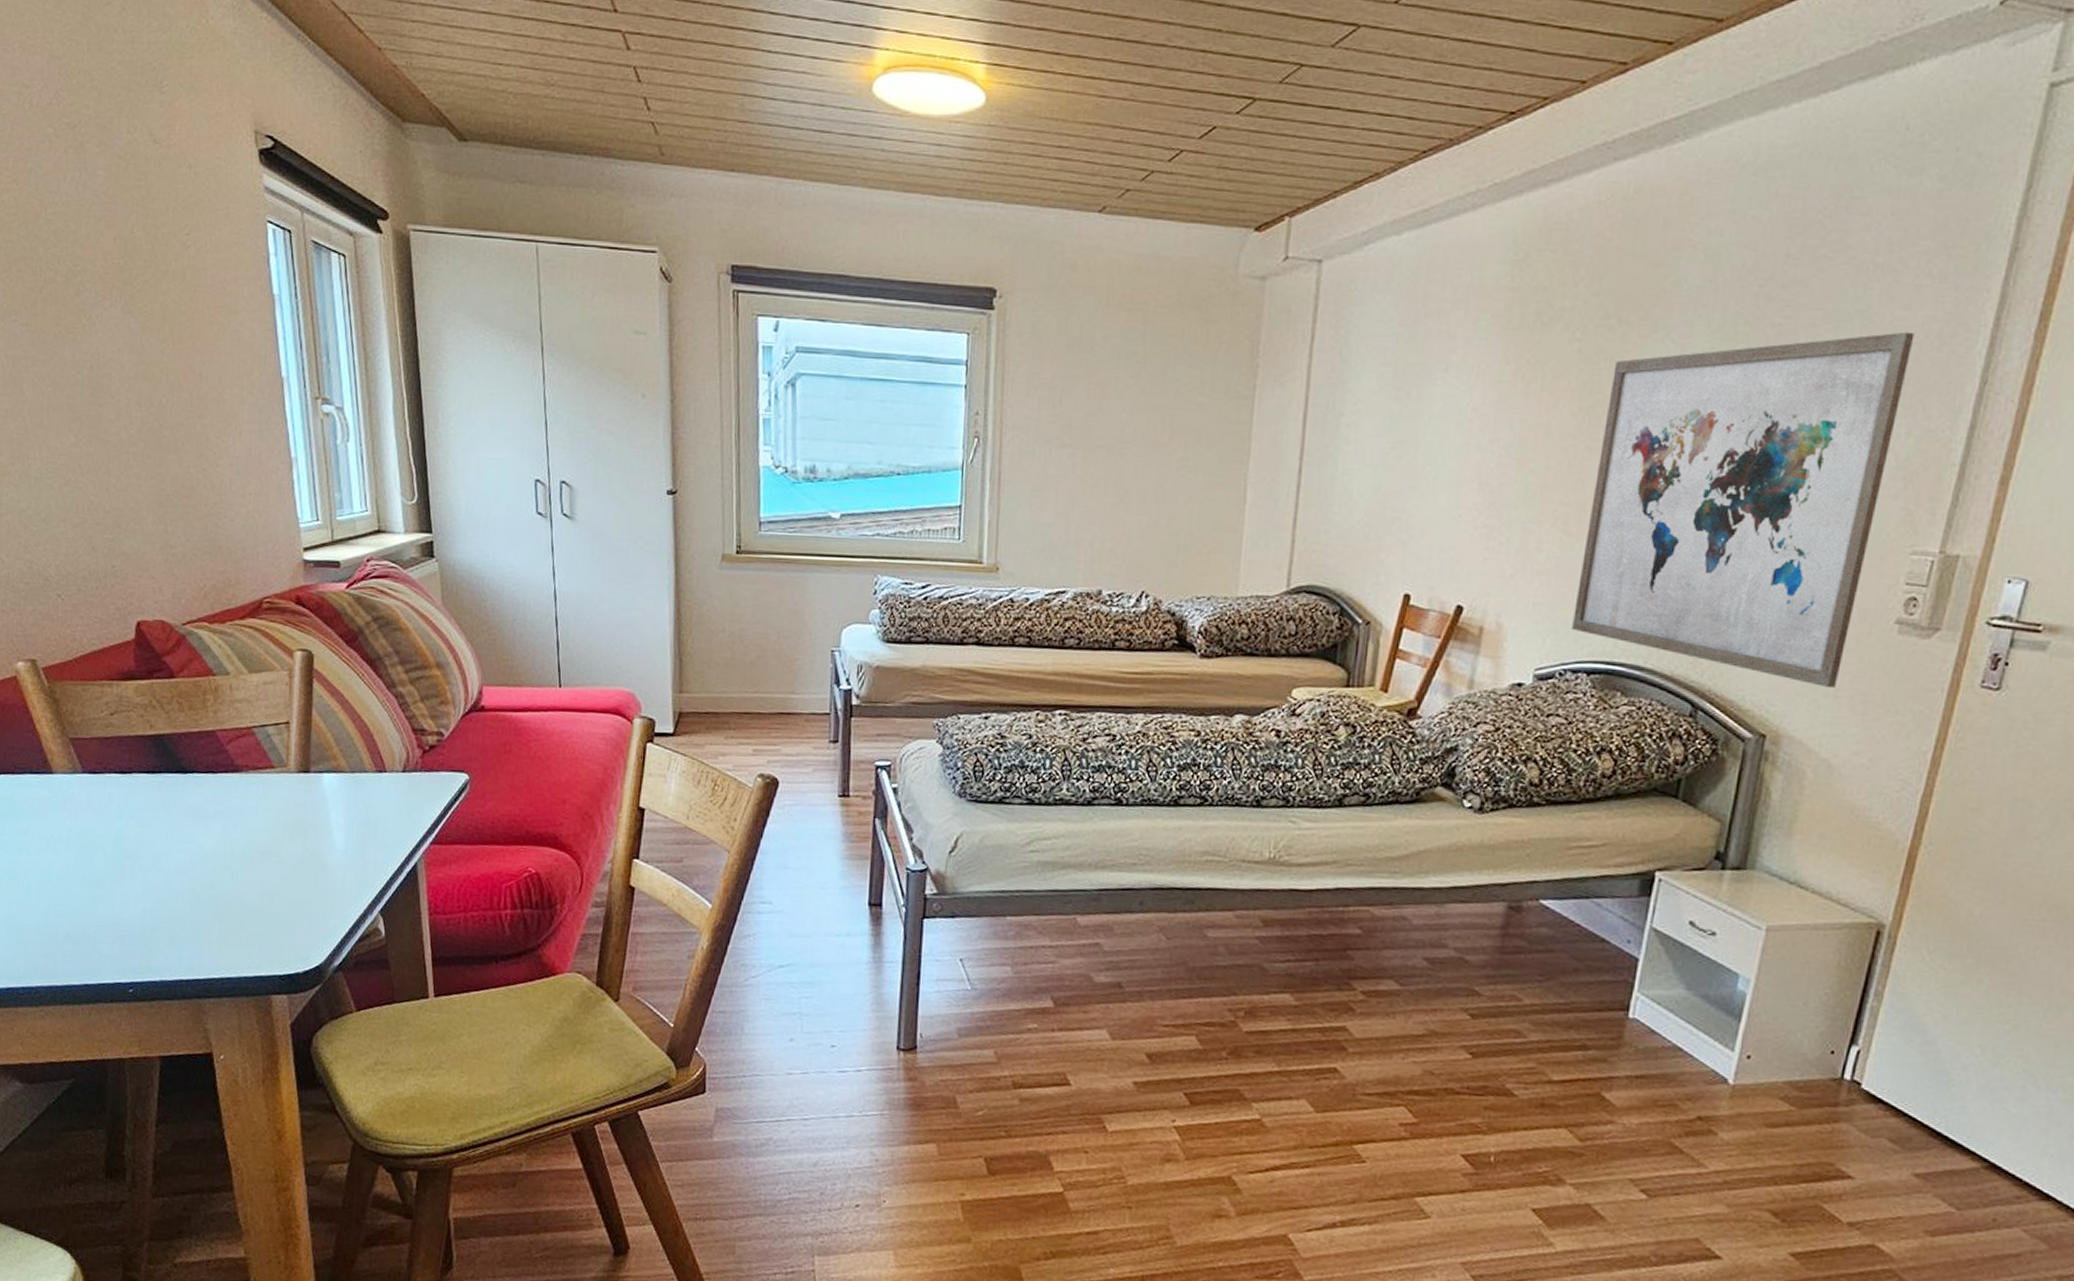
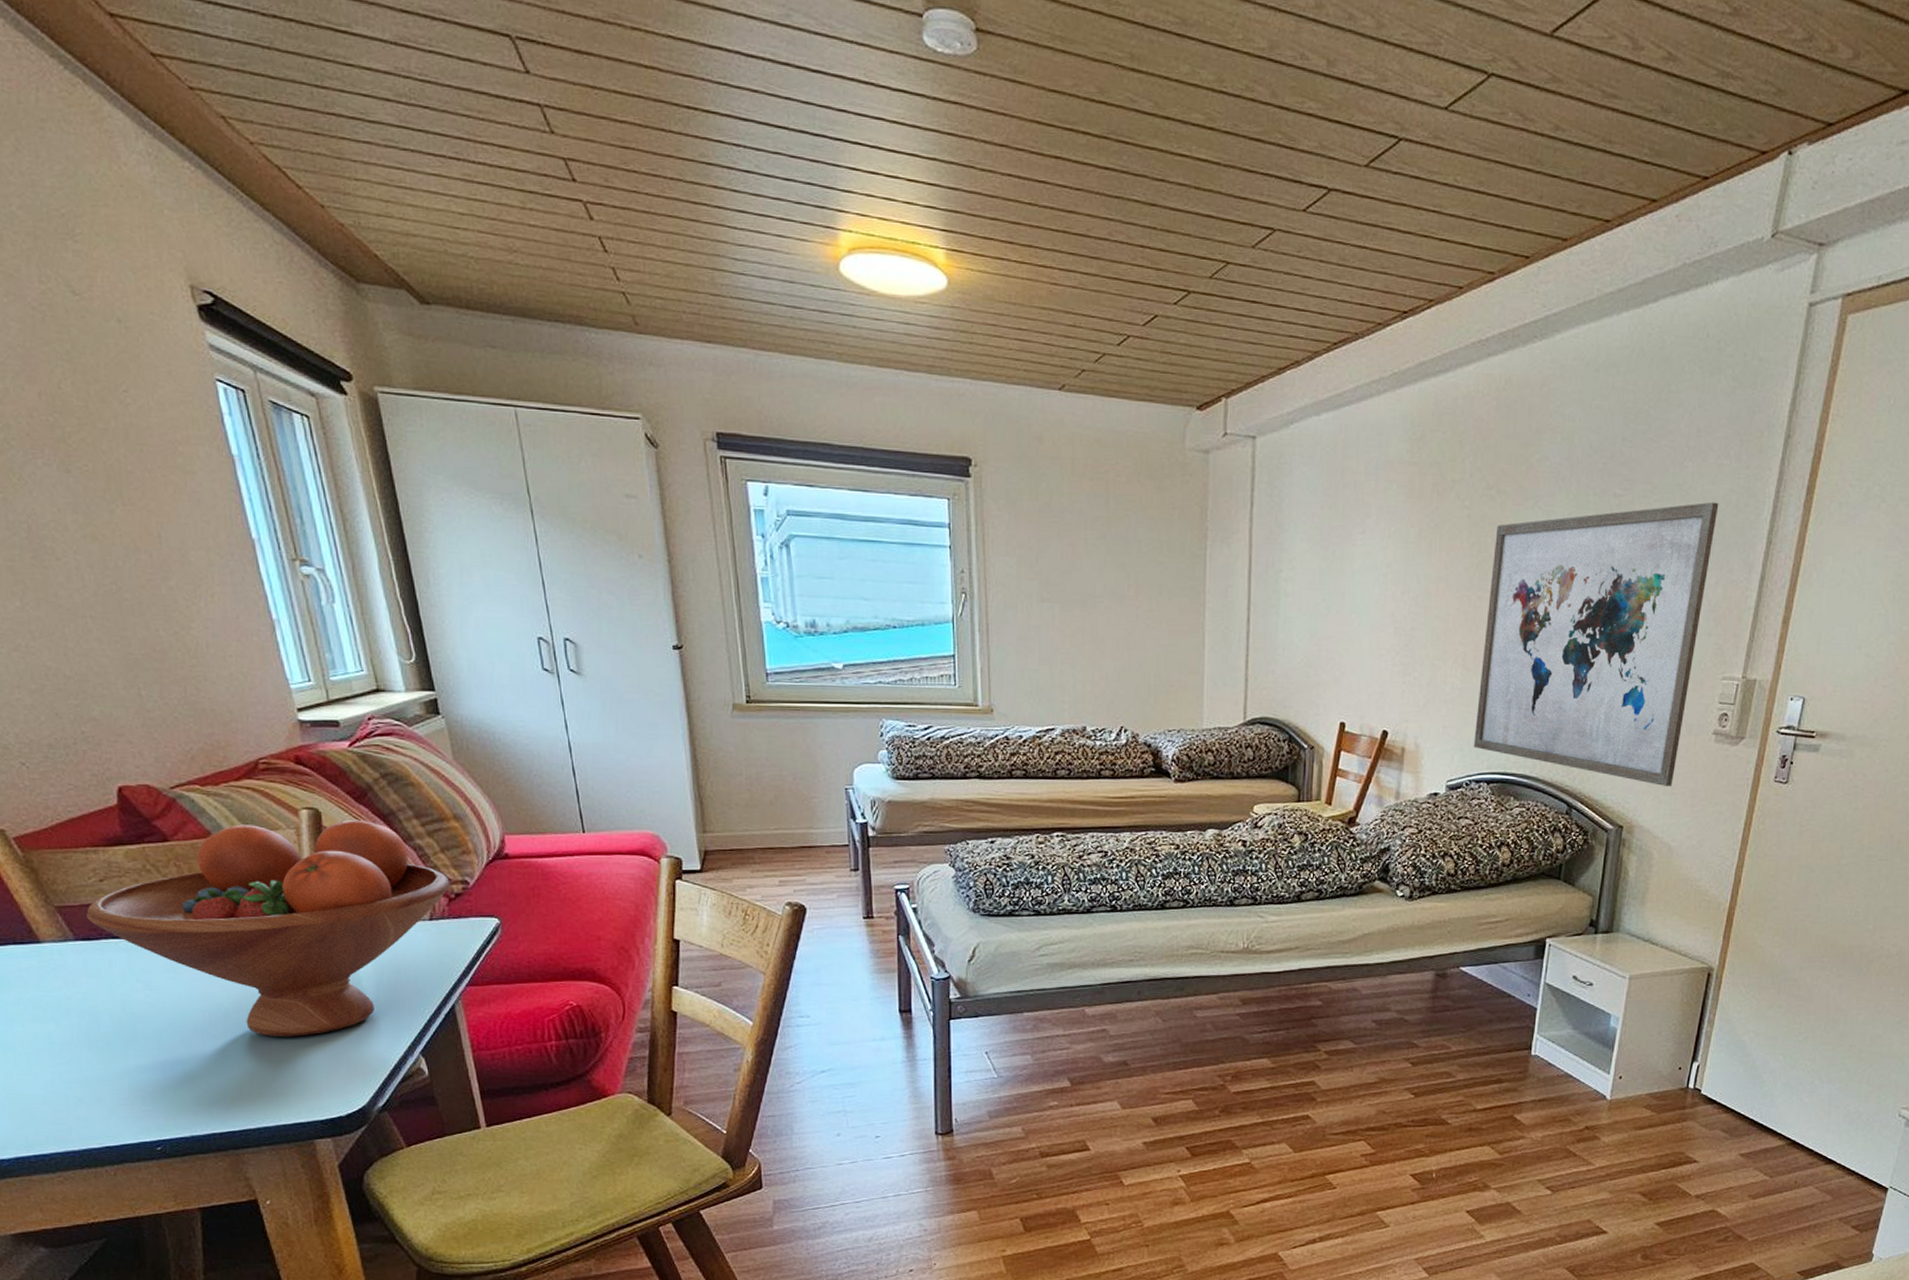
fruit bowl: none [95,663,426,886] -> present [86,819,450,1037]

